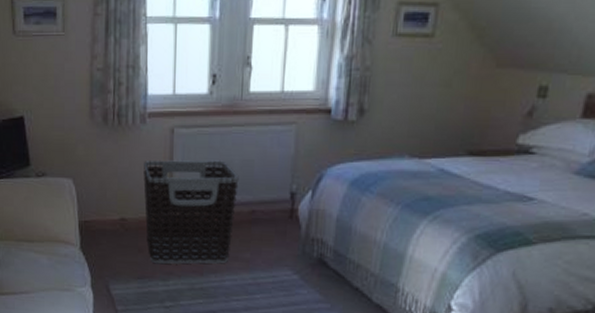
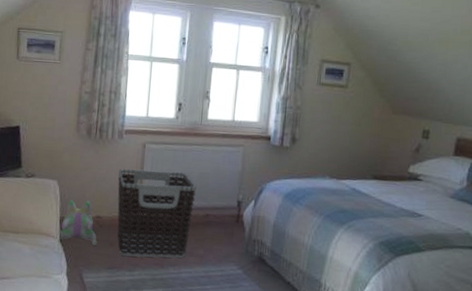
plush toy: none [77,200,125,253] -> present [57,200,98,246]

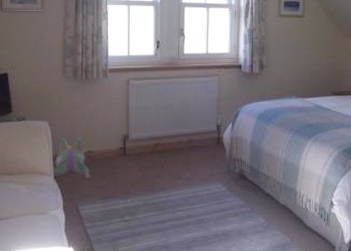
clothes hamper: present [117,169,197,258] -> none [106,103,179,186]

